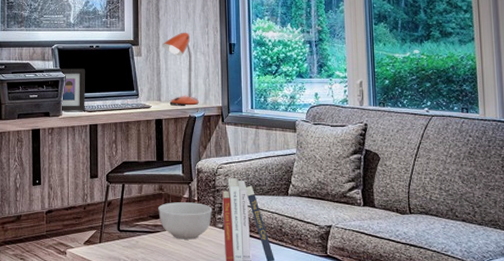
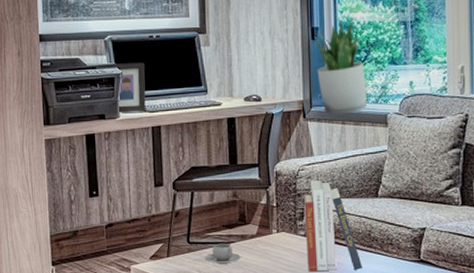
teacup: none [132,232,165,251] -> present [204,243,241,264]
bowl: present [158,202,213,240] -> none [232,209,293,250]
desk lamp: present [162,32,199,106] -> none [233,15,277,101]
planter: none [232,37,278,120] -> present [315,19,367,115]

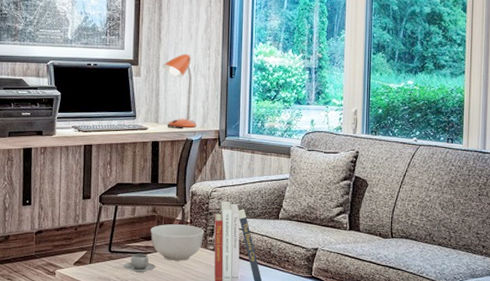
picture frame: present [113,62,146,113] -> none [53,86,82,131]
bowl: none [232,209,293,250] -> present [150,224,205,261]
desk lamp: none [233,15,277,101] -> present [162,53,197,129]
planter: present [315,19,367,115] -> none [232,62,274,145]

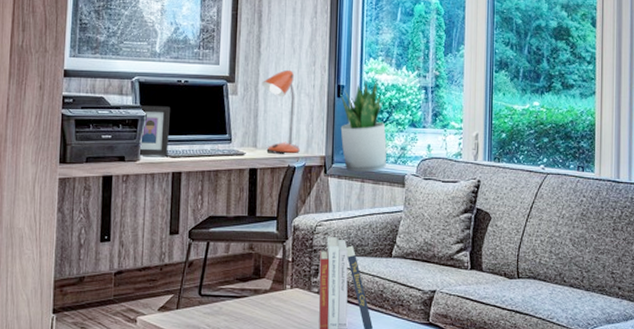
picture frame: none [53,86,82,131] -> present [138,105,171,157]
teacup: present [123,253,156,272] -> none [215,297,253,319]
bowl: present [150,224,205,261] -> none [246,263,308,306]
planter: none [232,62,274,145] -> present [340,80,387,173]

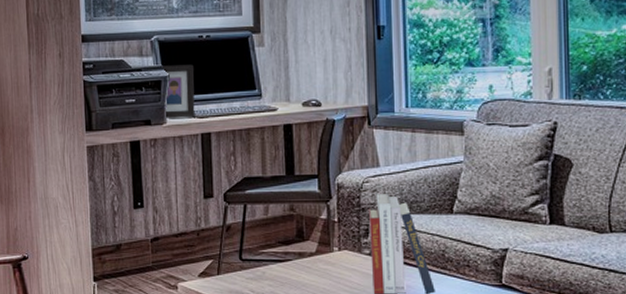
desk lamp: present [261,69,300,154] -> none [290,13,339,107]
planter: present [340,80,387,173] -> none [381,16,440,122]

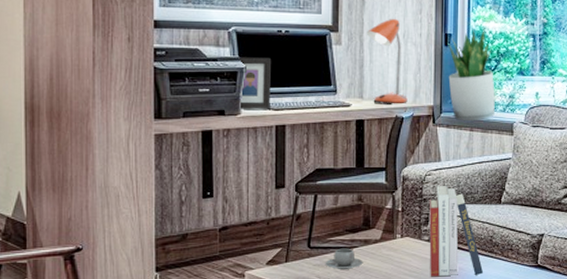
teacup: none [258,261,299,283] -> present [325,248,363,269]
desk lamp: none [290,13,339,107] -> present [366,18,408,105]
planter: none [381,16,440,122] -> present [448,28,495,122]

